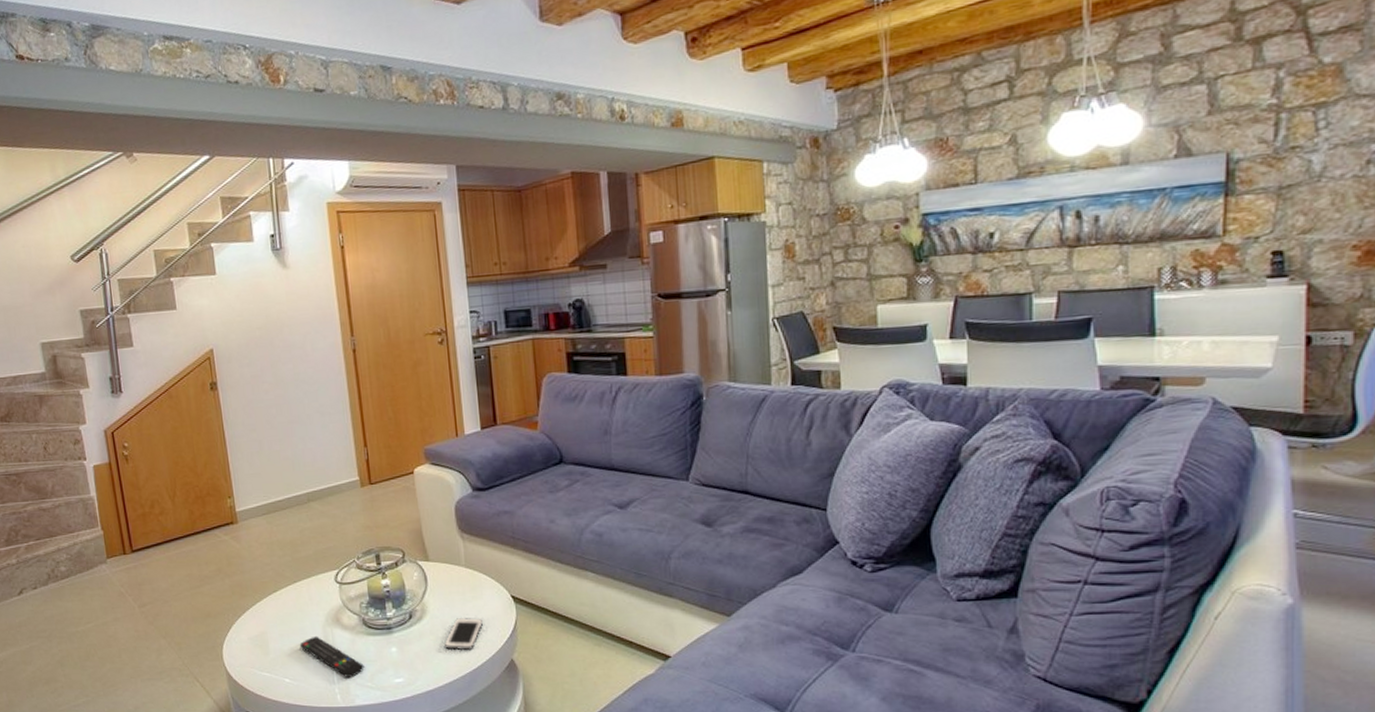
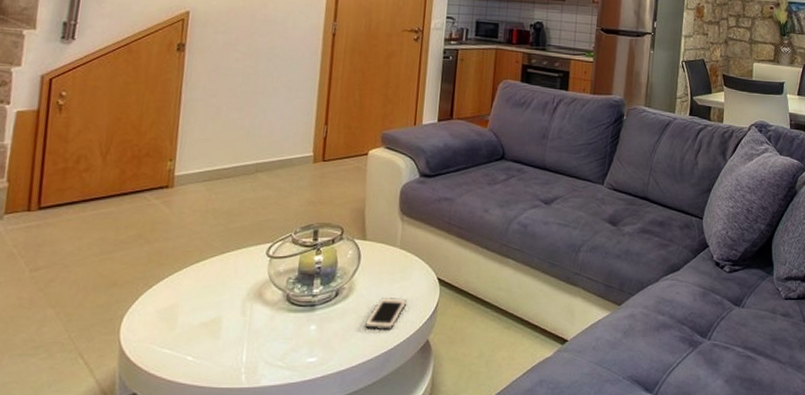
remote control: present [299,636,365,677] -> none [212,310,278,356]

